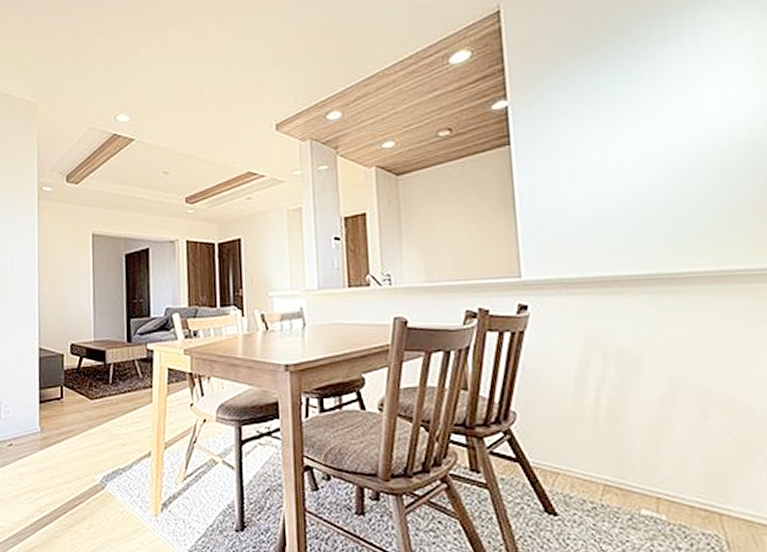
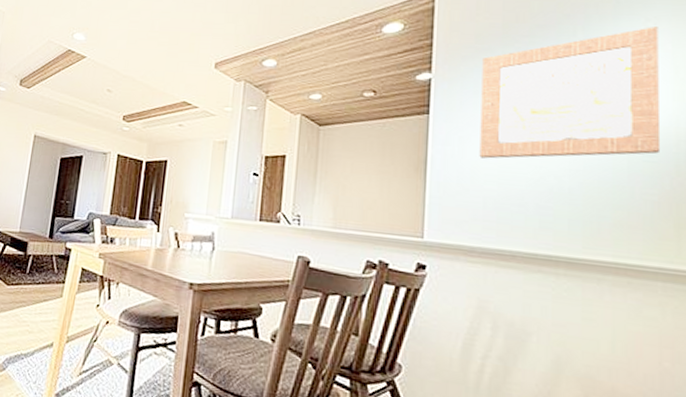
wall art: none [558,14,751,183] -> present [479,27,659,159]

